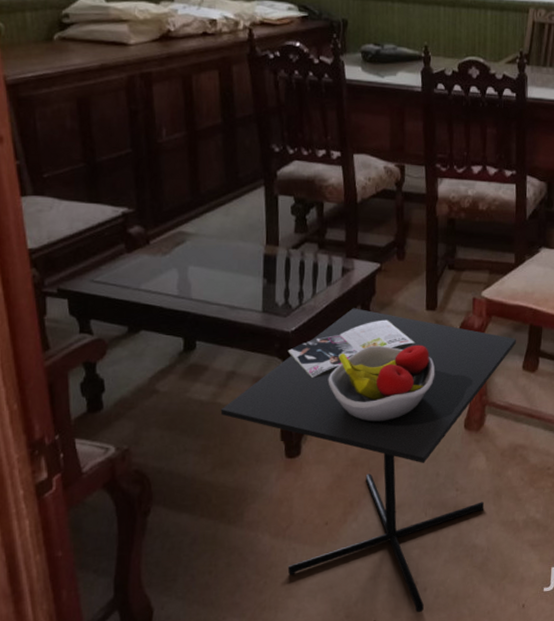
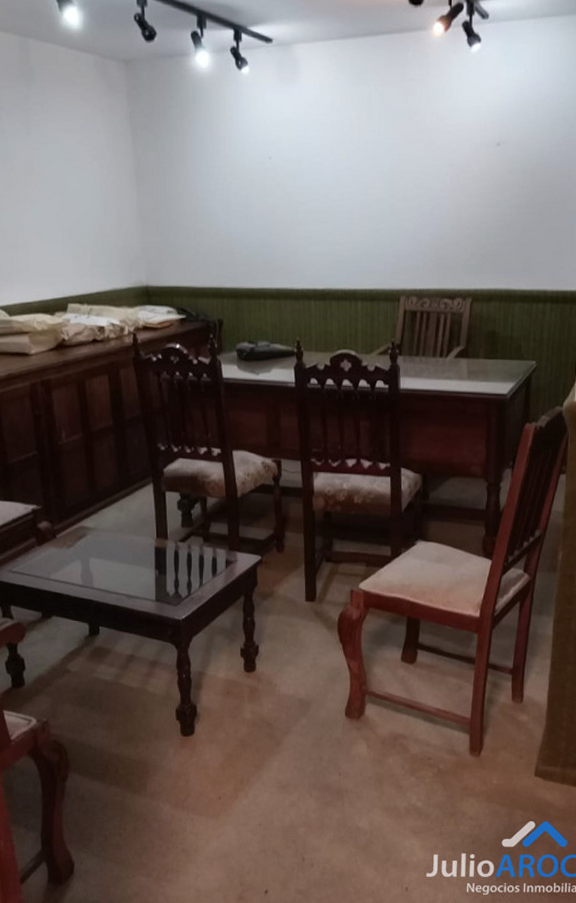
kitchen table: present [220,308,516,613] -> none [123,598,394,887]

